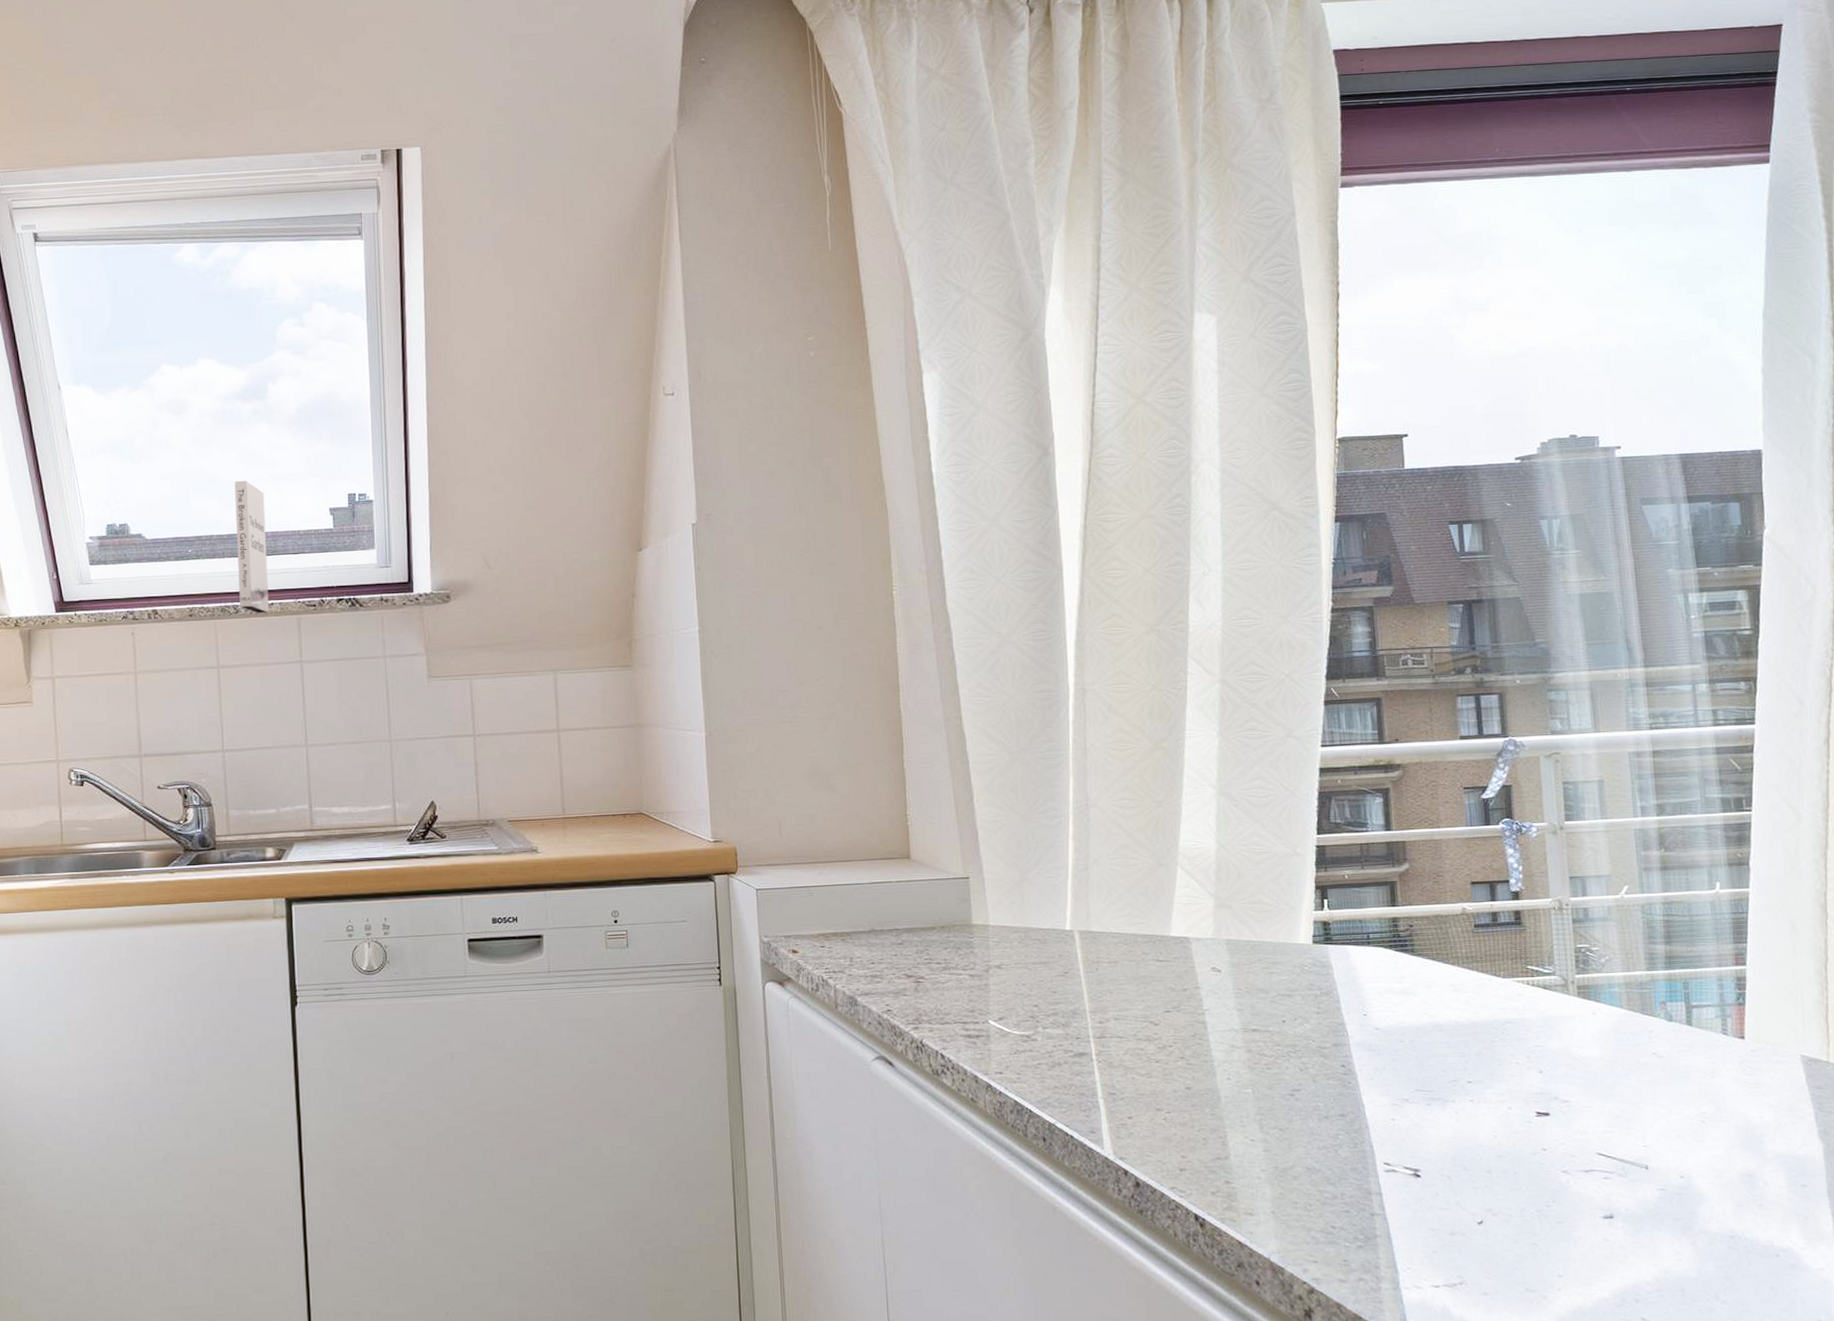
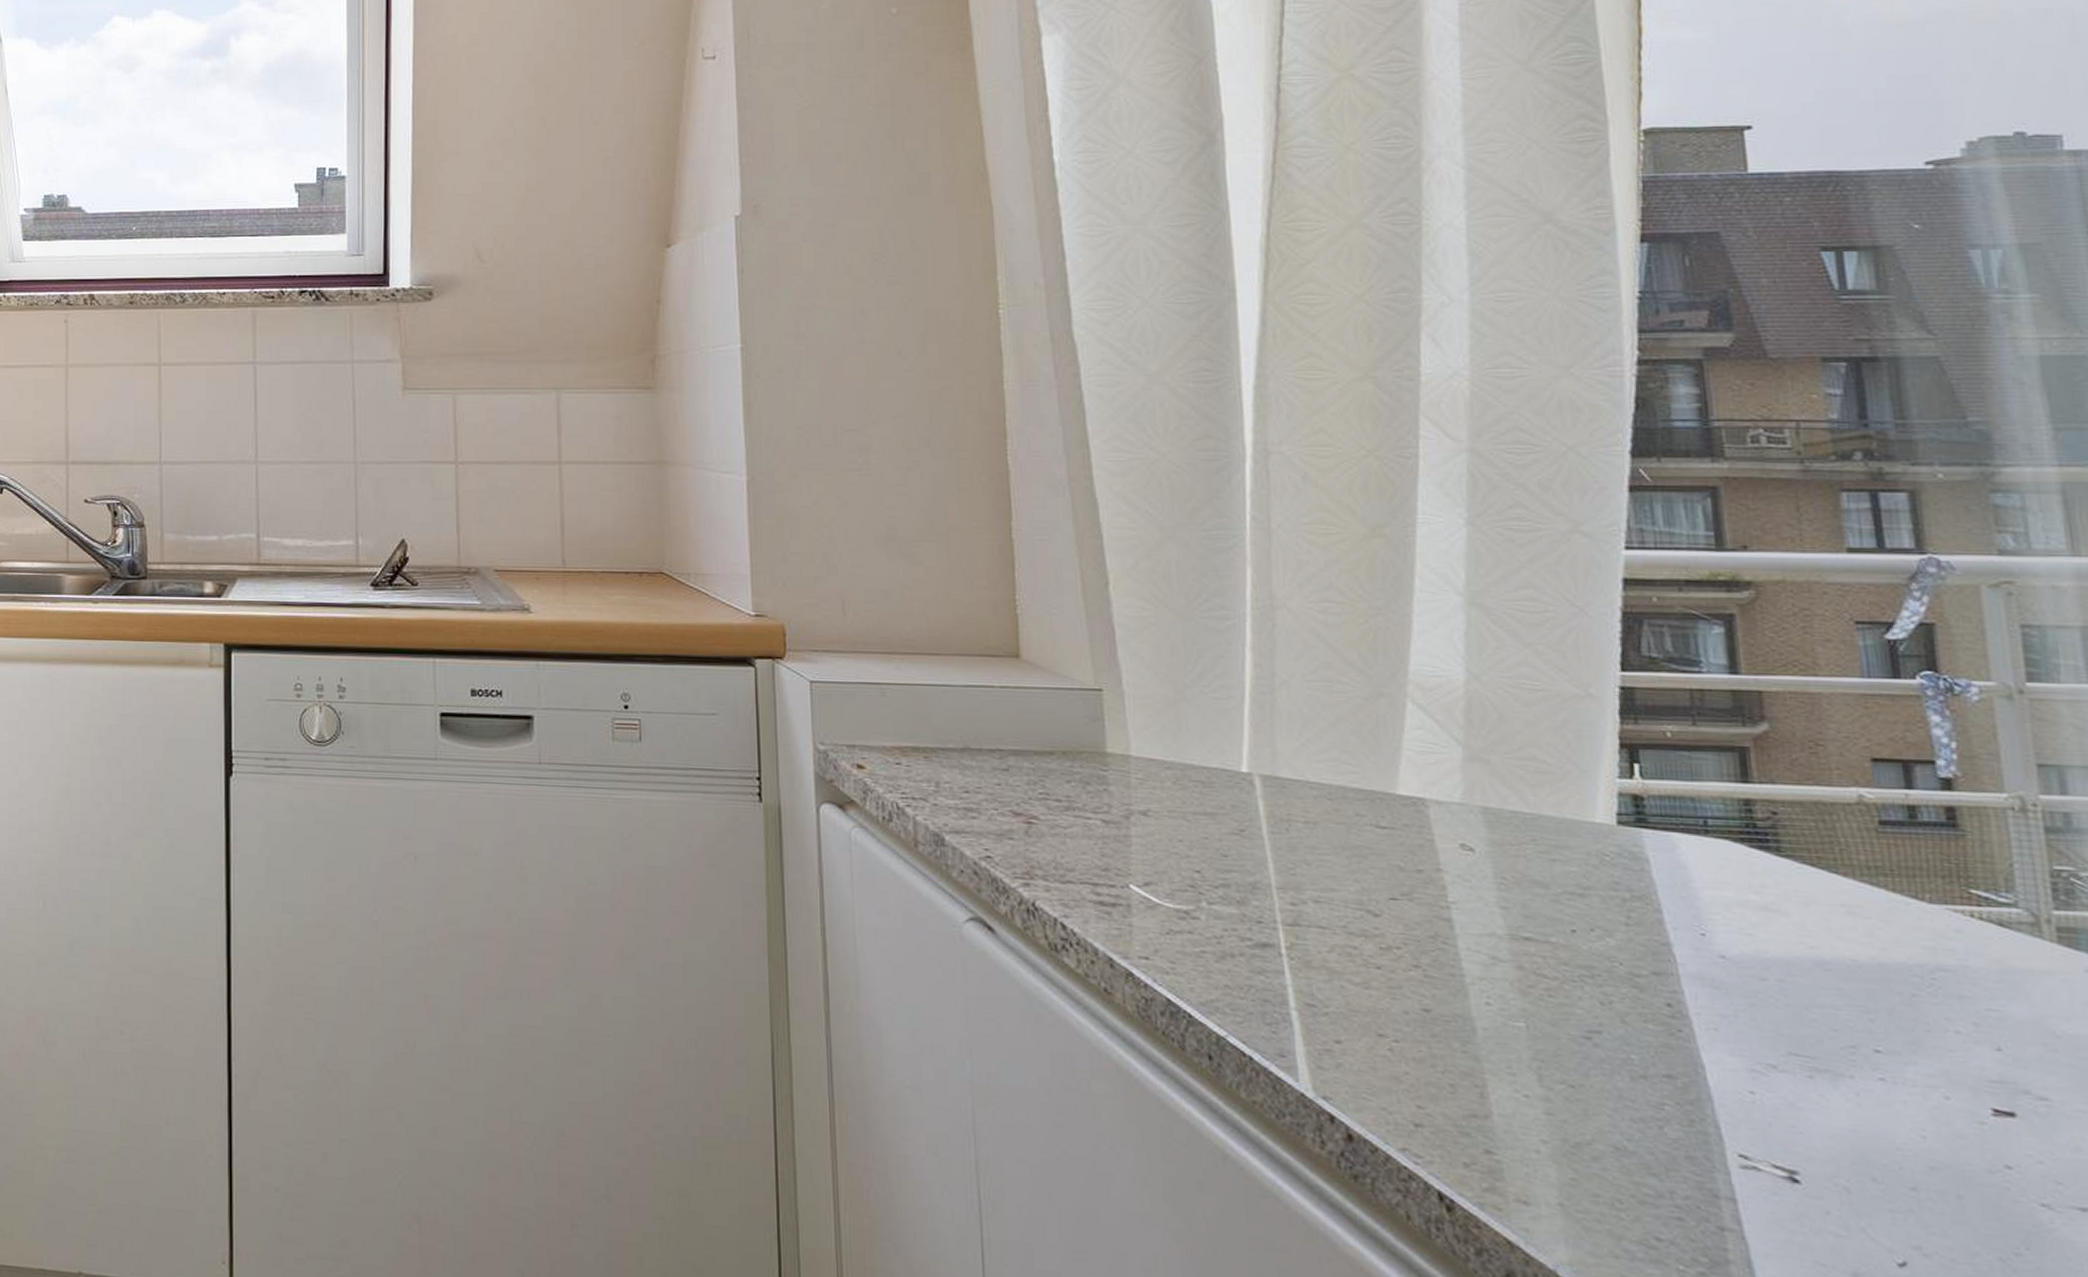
book: present [234,480,269,614] -> none [187,149,221,304]

